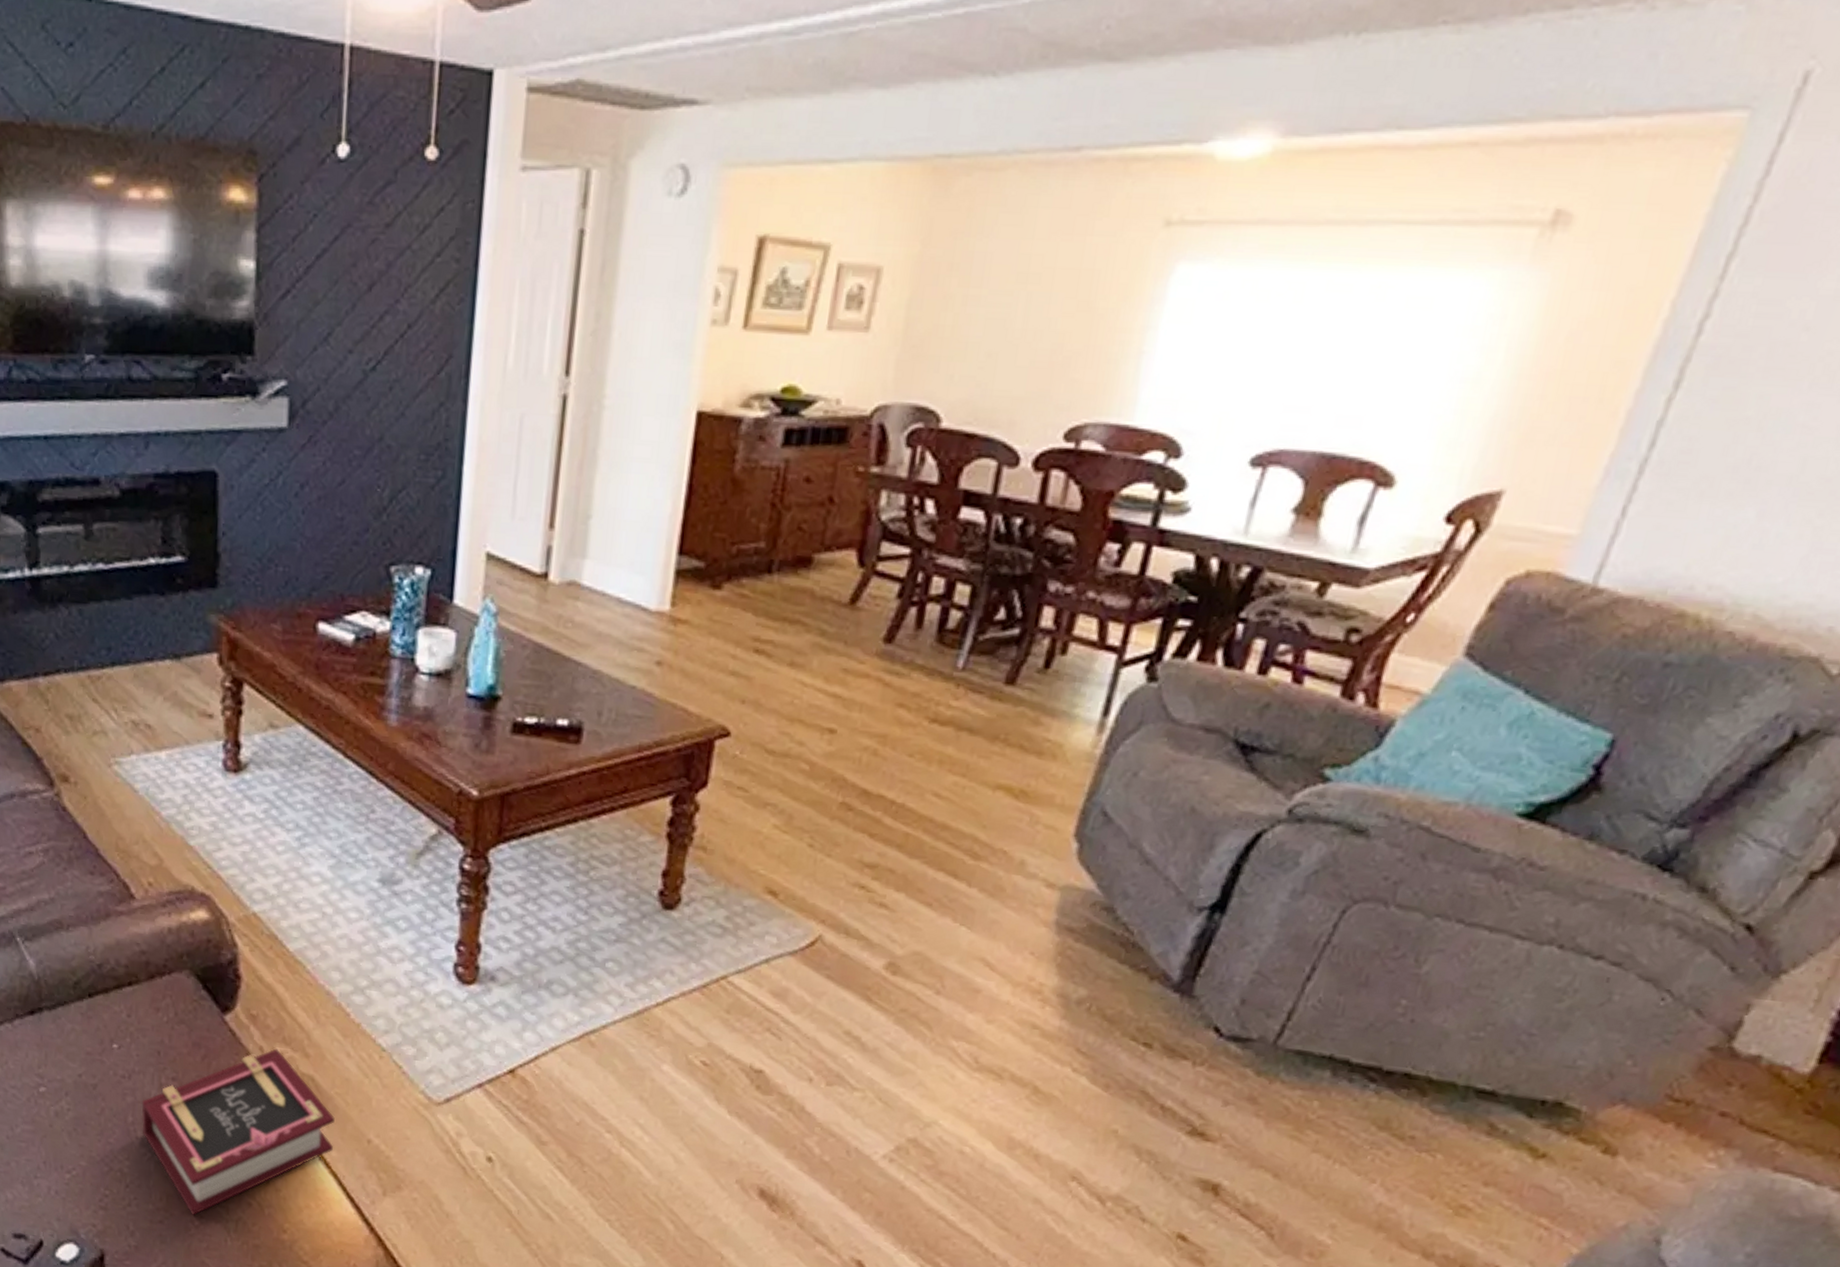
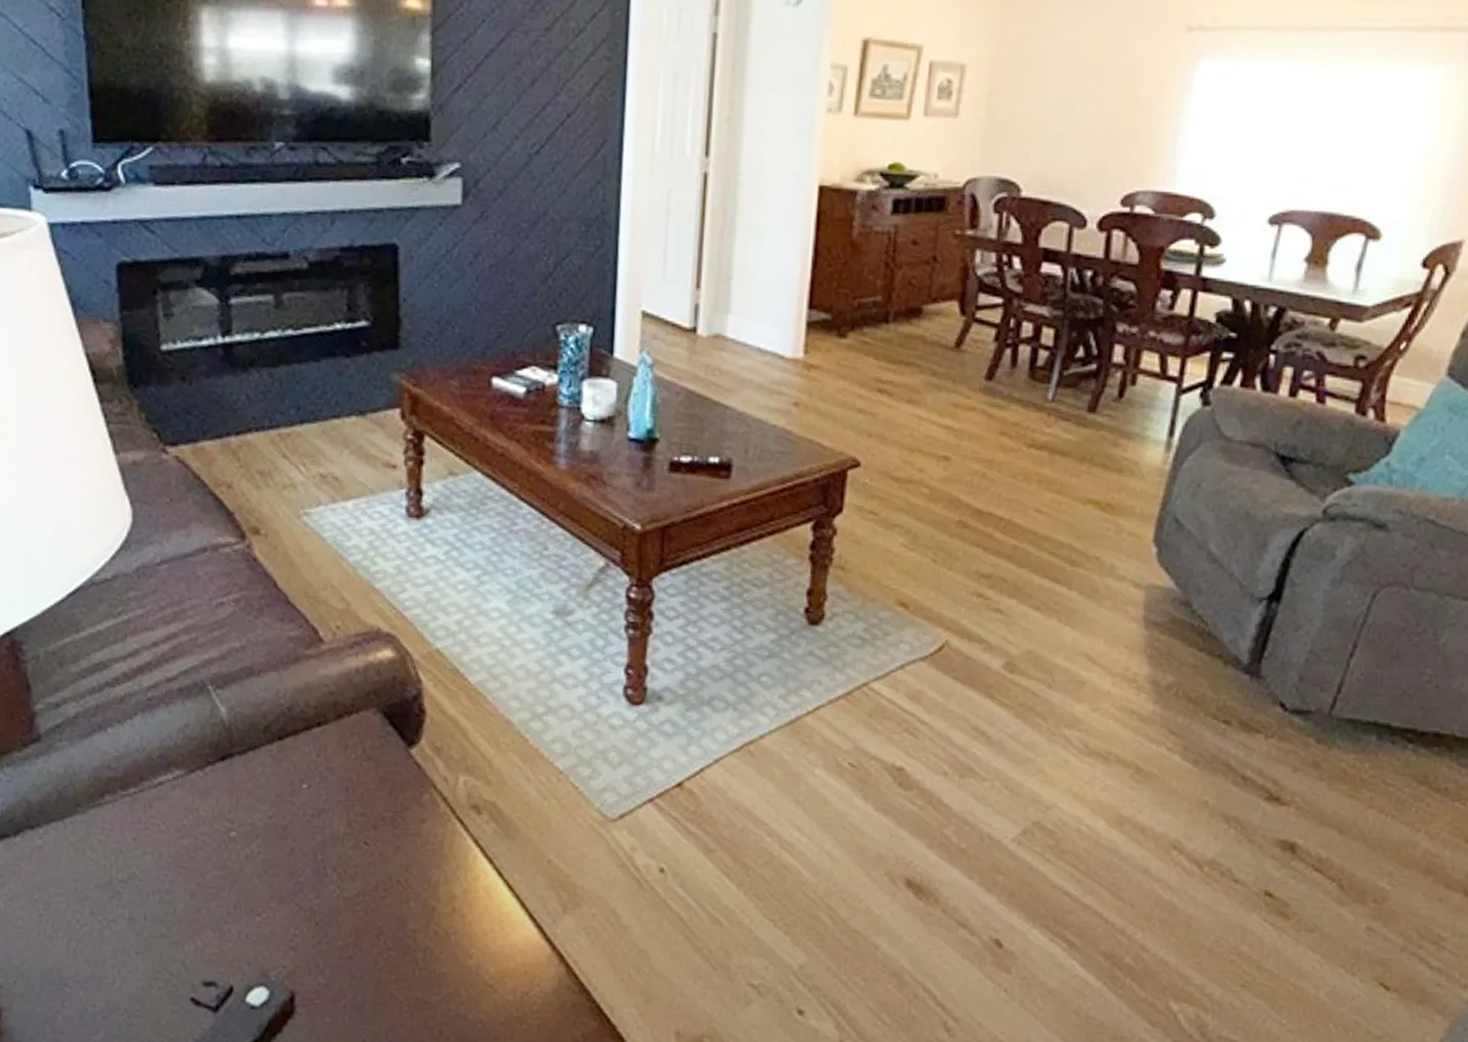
book: present [141,1048,335,1215] -> none [330,778,516,948]

